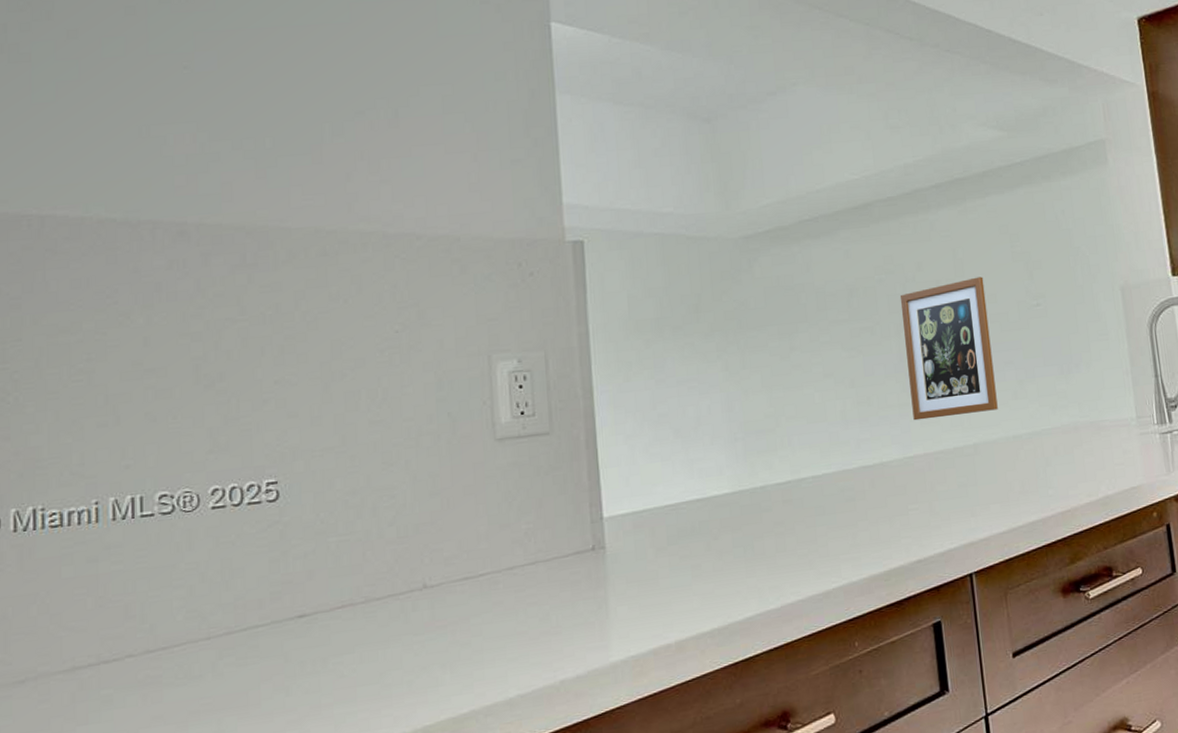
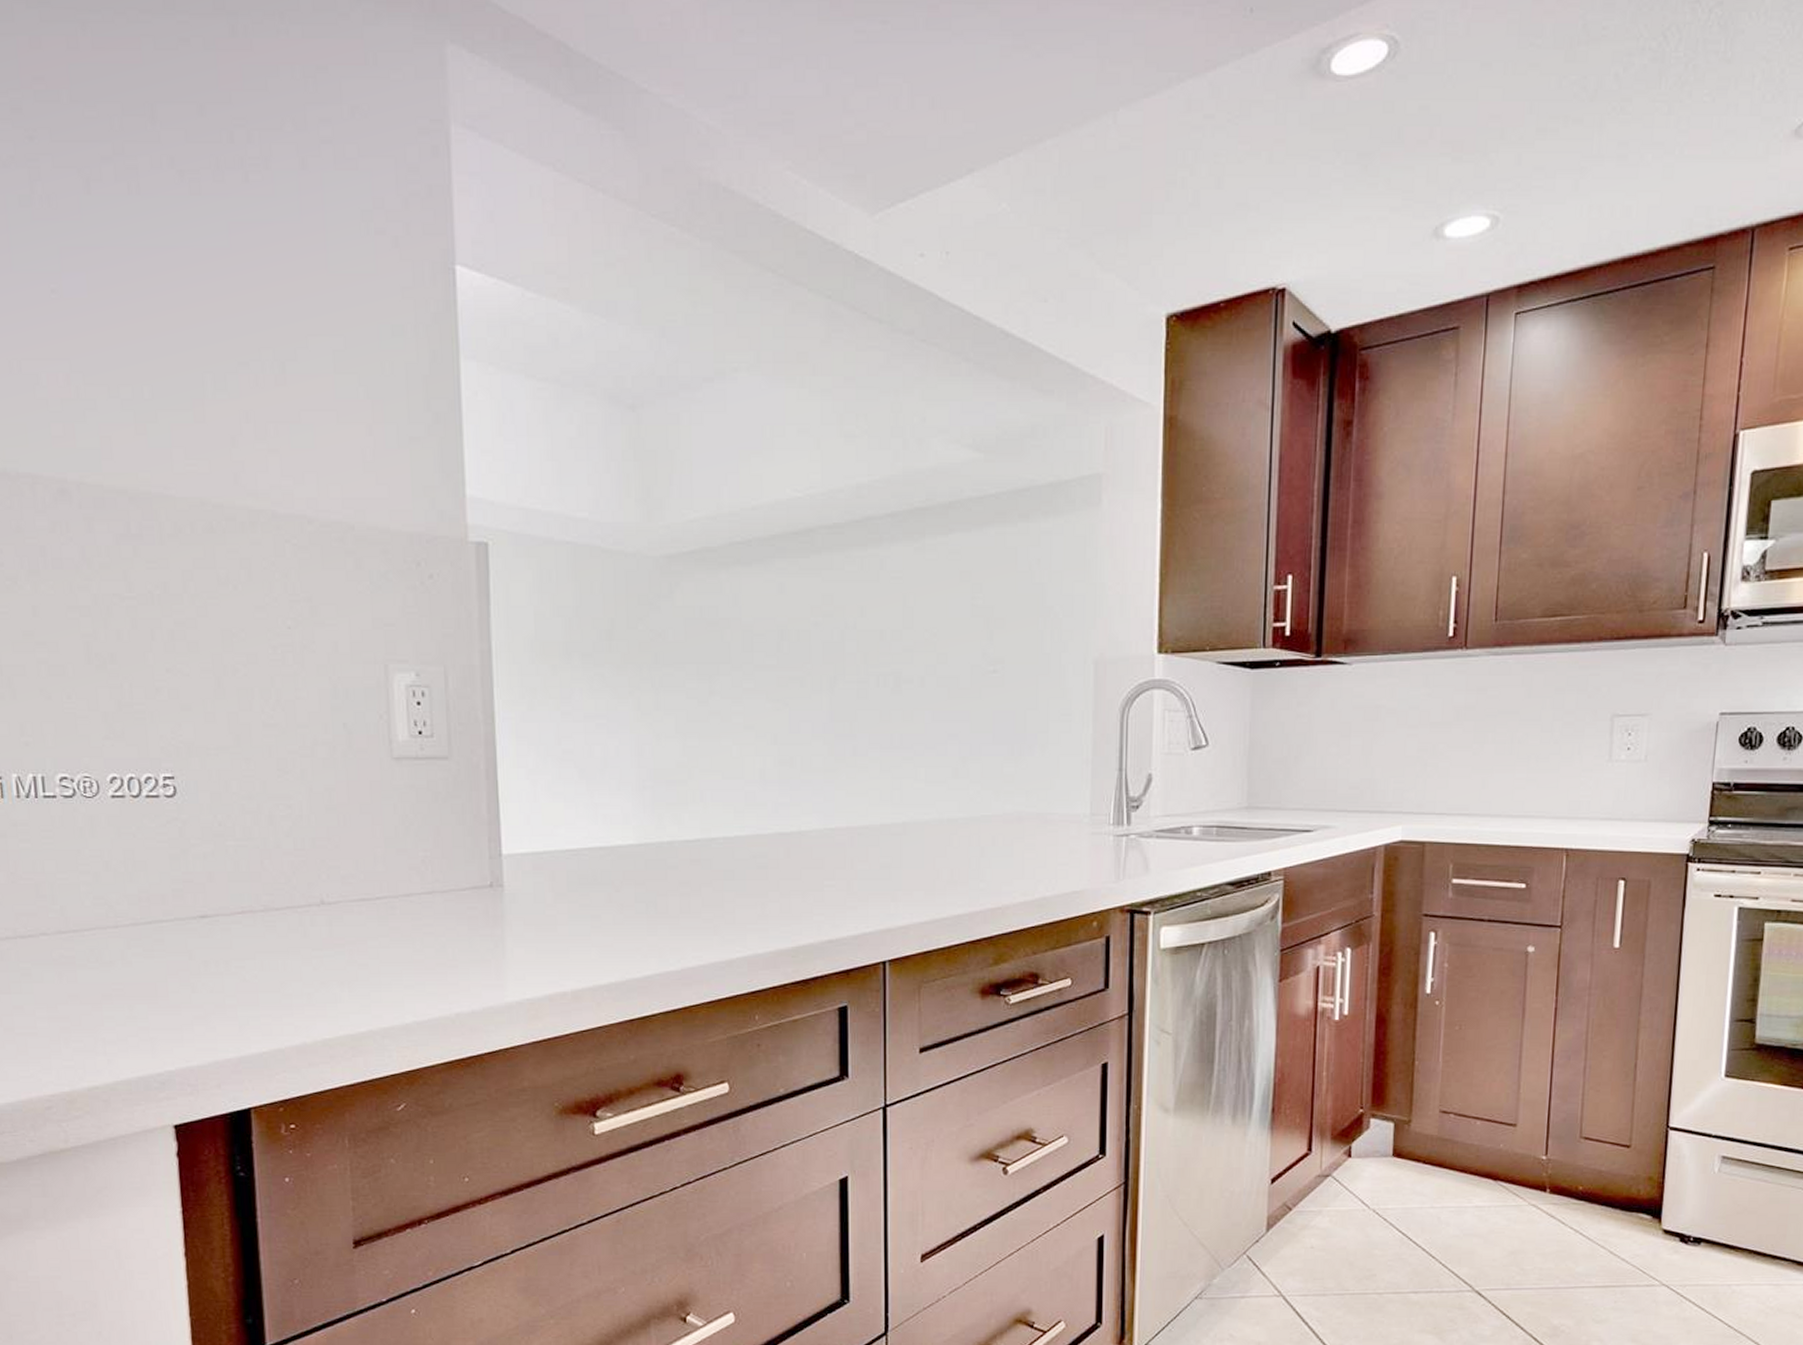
wall art: present [900,276,998,421] -> none [837,631,935,789]

